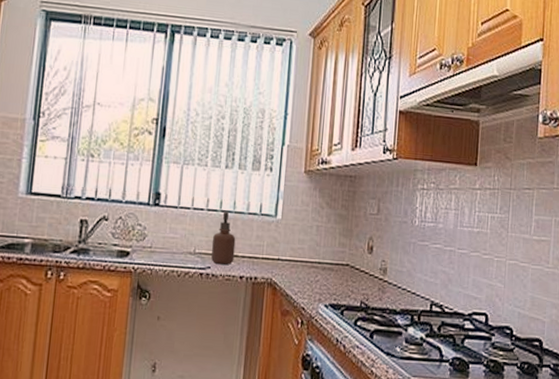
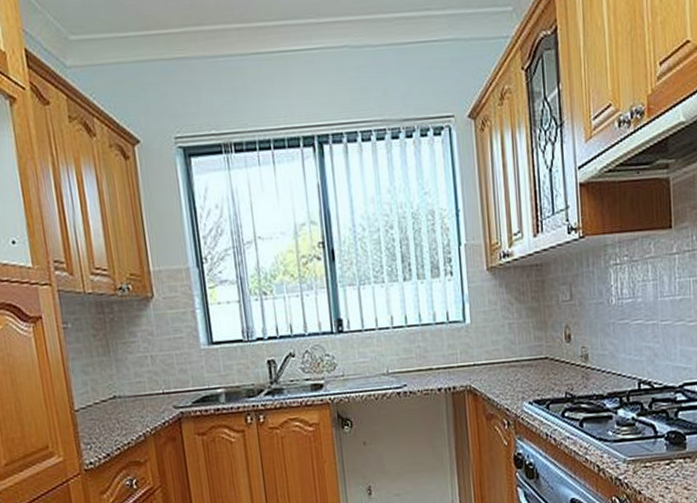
soap dispenser: present [211,211,236,265] -> none [403,326,429,381]

